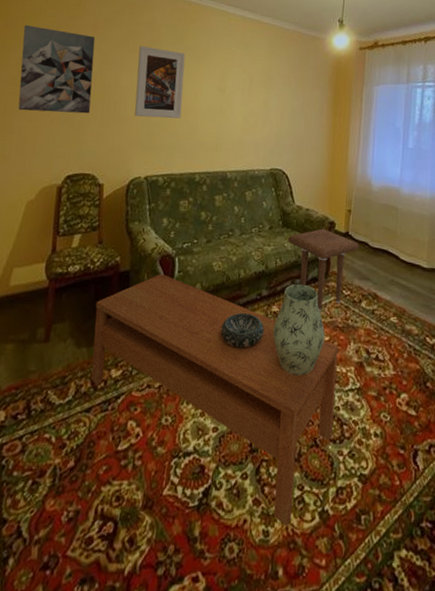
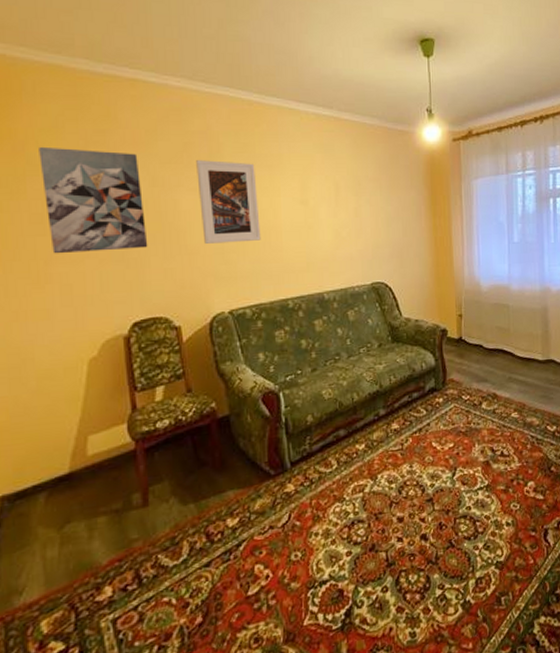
coffee table: present [91,274,338,527] -> none [195,412,467,624]
decorative bowl: present [220,312,264,348] -> none [340,435,386,472]
vase: present [272,284,326,376] -> none [395,396,450,487]
side table: present [287,228,360,311] -> none [399,337,474,420]

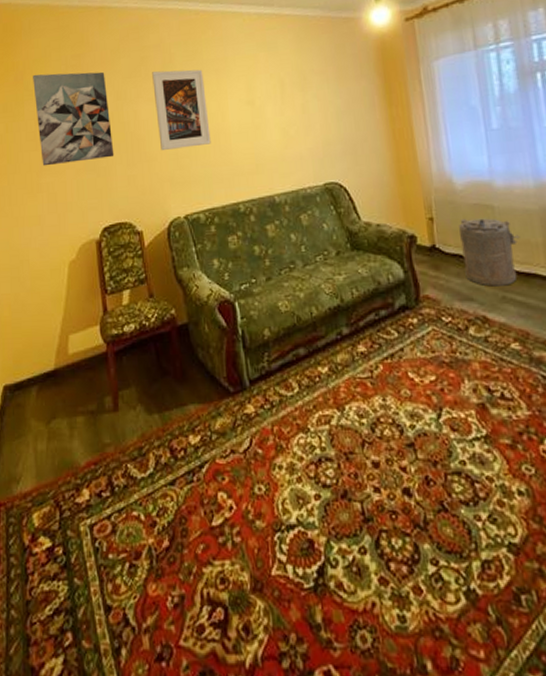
laundry hamper: none [482,315,526,370] -> present [459,218,520,287]

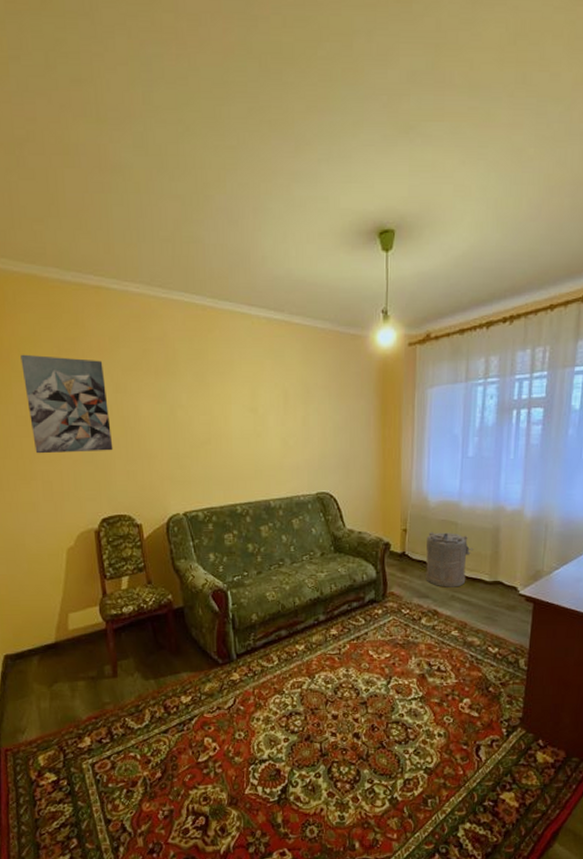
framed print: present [152,69,211,150] -> none [154,367,213,448]

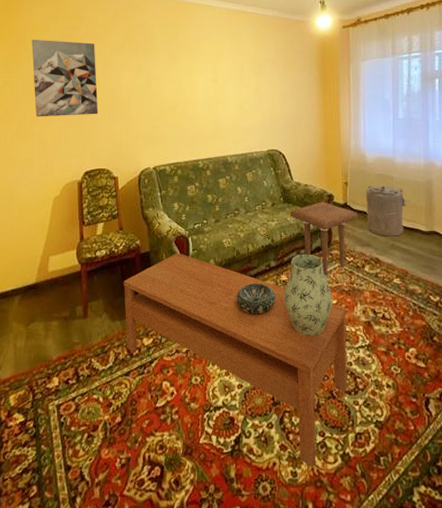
coffee table: none [155,608,400,812] -> present [123,253,347,468]
decorative bowl: none [282,637,324,669] -> present [236,282,275,314]
vase: none [333,606,386,690] -> present [283,254,333,336]
side table: none [341,551,417,631] -> present [289,202,359,277]

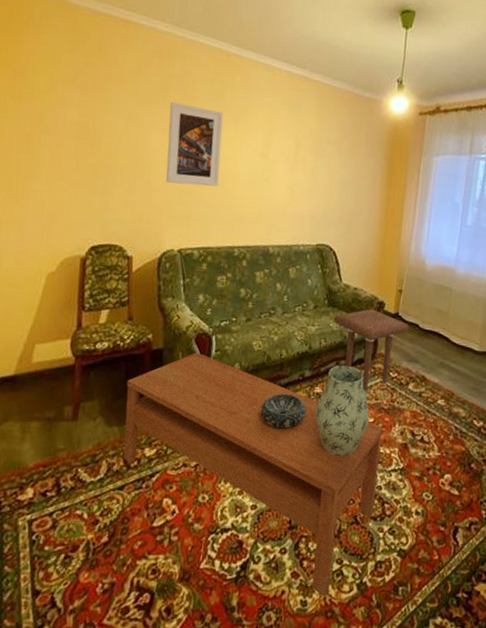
wall art: present [31,39,99,117] -> none [32,72,120,179]
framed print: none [135,47,180,112] -> present [166,102,224,187]
laundry hamper: present [366,184,409,237] -> none [417,295,466,354]

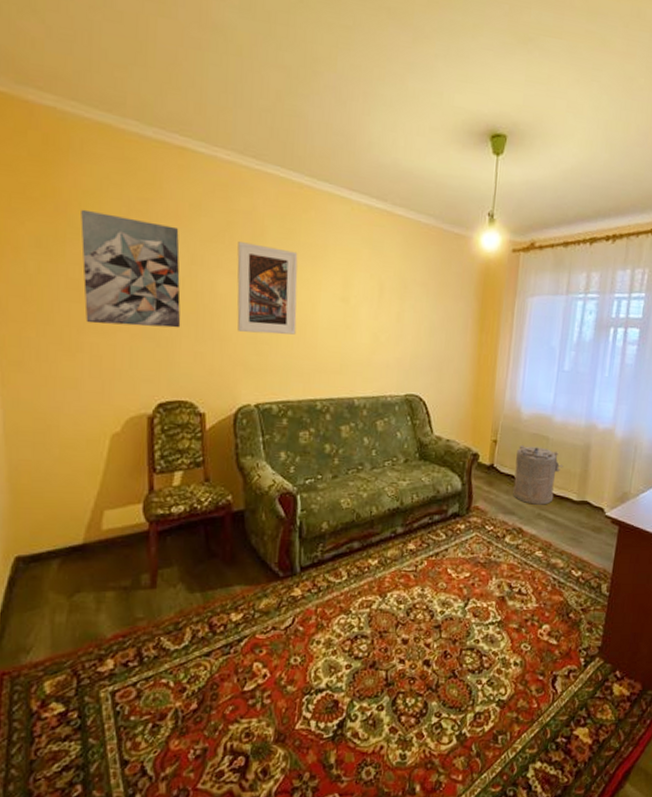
wall art: none [32,72,120,179] -> present [80,209,181,328]
coffee table: present [123,352,383,597] -> none [206,513,479,750]
decorative bowl: present [260,393,306,429] -> none [351,551,399,587]
vase: present [314,365,370,457] -> none [408,520,466,612]
side table: present [333,309,410,393] -> none [425,461,505,547]
laundry hamper: none [417,295,466,354] -> present [513,444,563,505]

